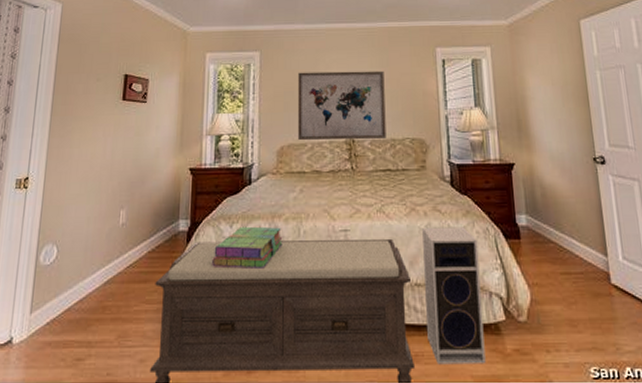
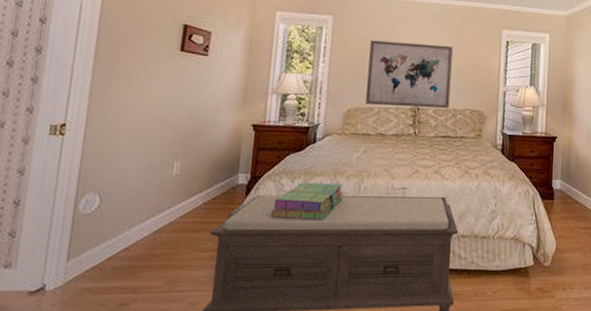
speaker: present [422,227,486,365] -> none [467,188,518,301]

